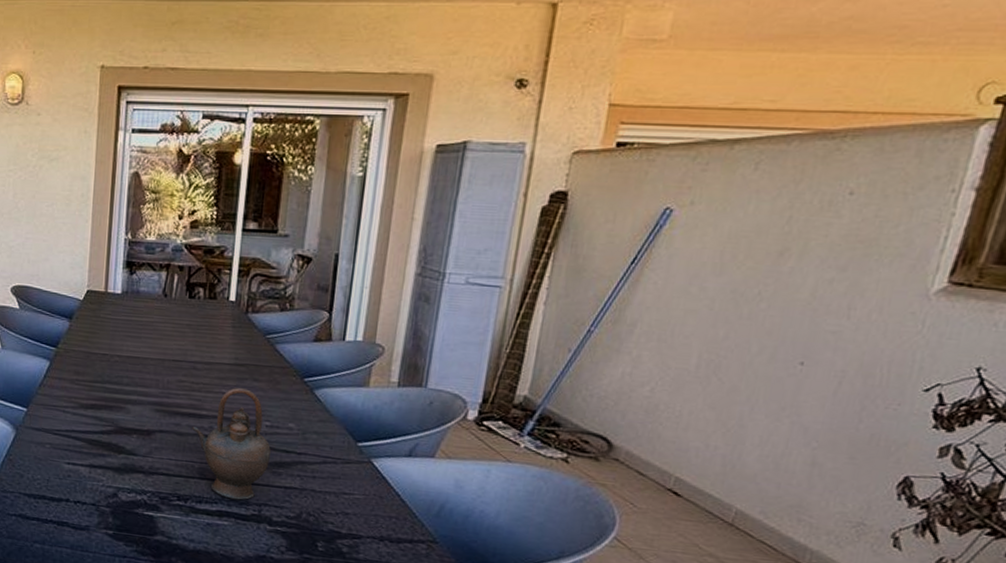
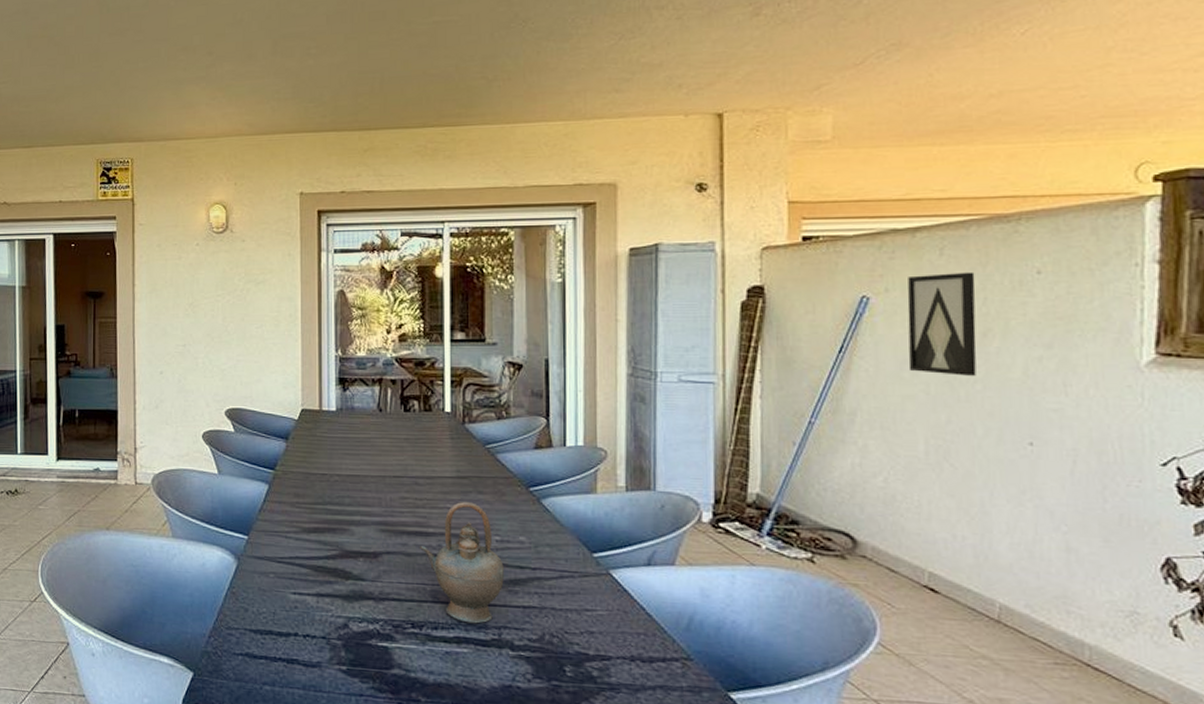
wall art: none [697,188,786,294] -> present [907,272,977,376]

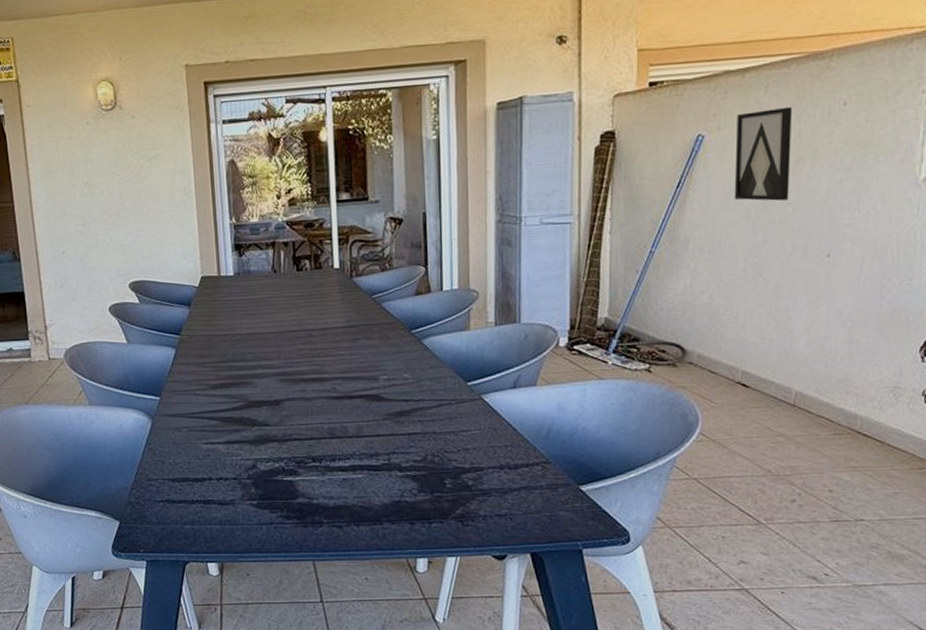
teapot: present [419,501,504,624] -> none [315,347,391,453]

